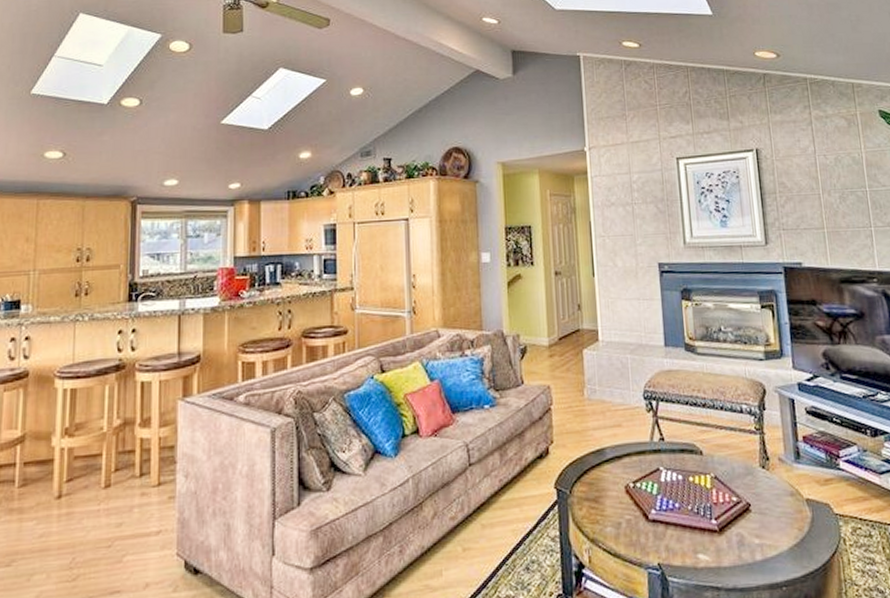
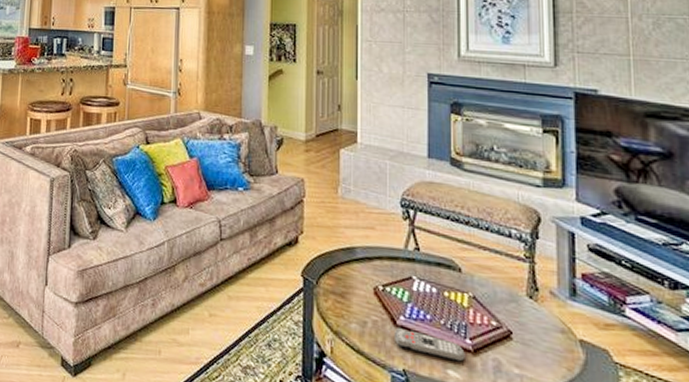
remote control: none [648,521,712,545] -> present [395,327,465,362]

